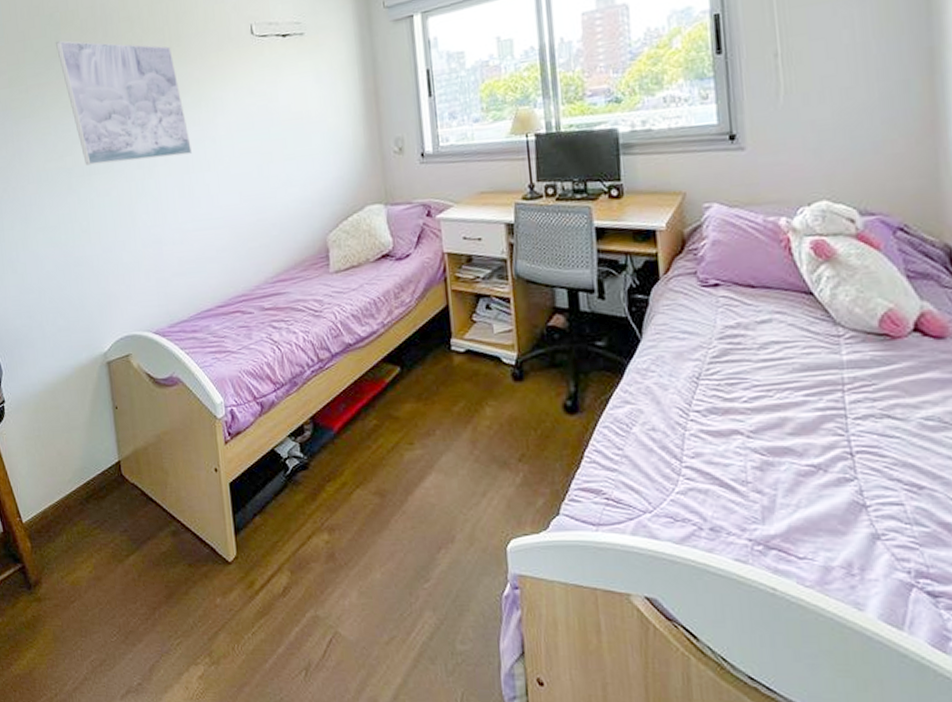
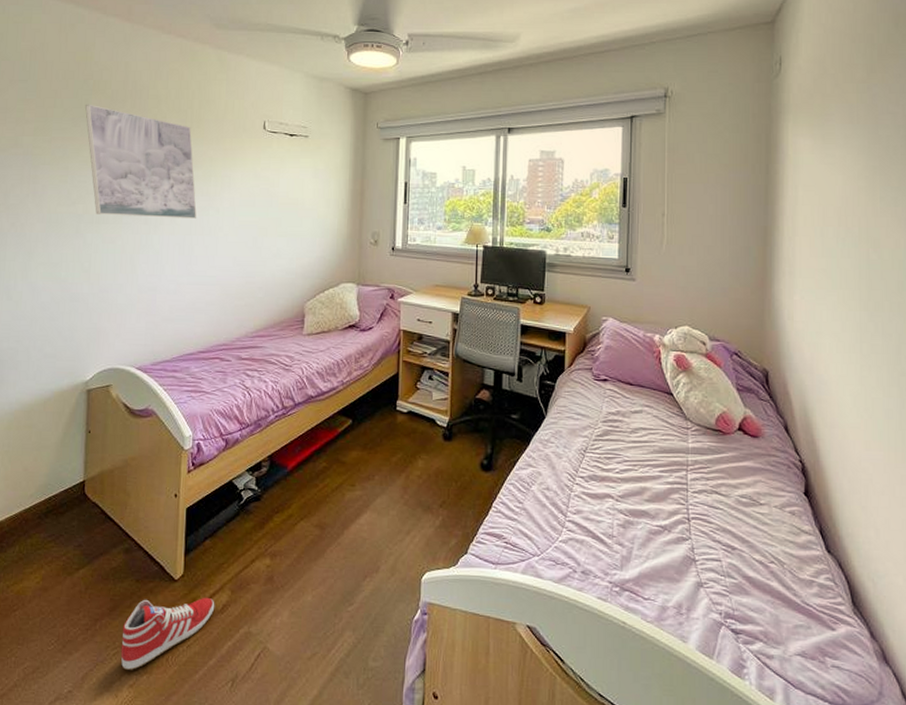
sneaker: none [182,579,276,660] -> present [120,597,215,670]

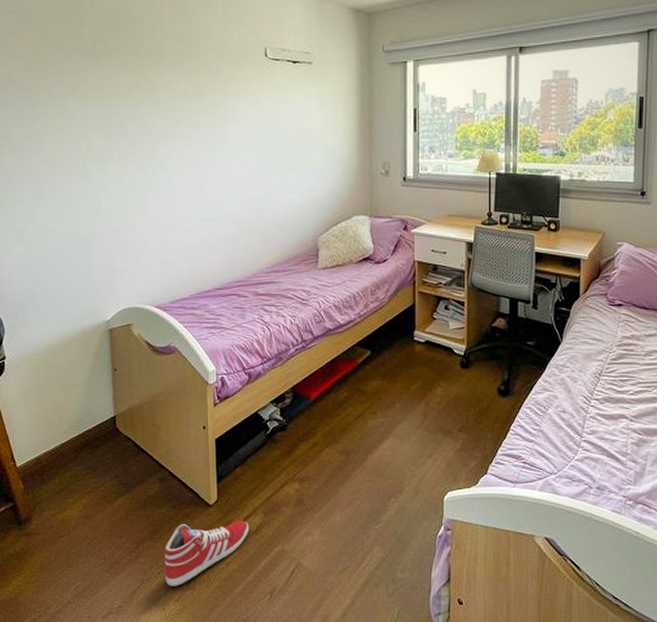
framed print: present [85,104,197,218] -> none [79,35,203,154]

